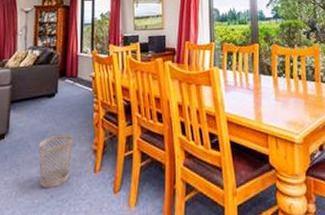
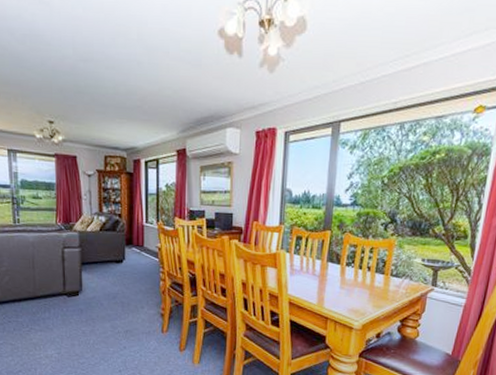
wastebasket: present [38,134,74,188] -> none [110,297,142,340]

